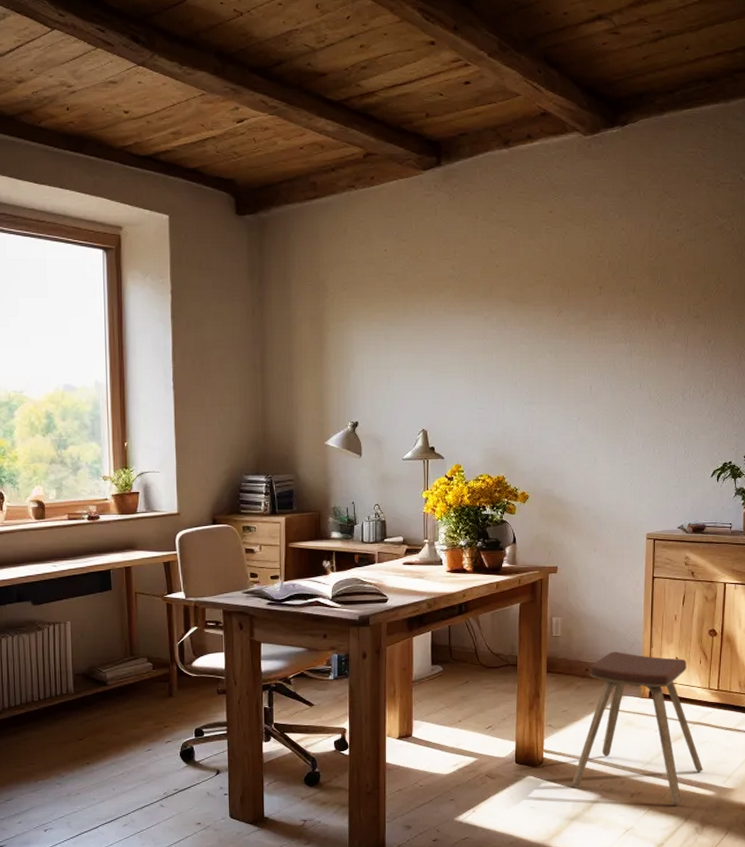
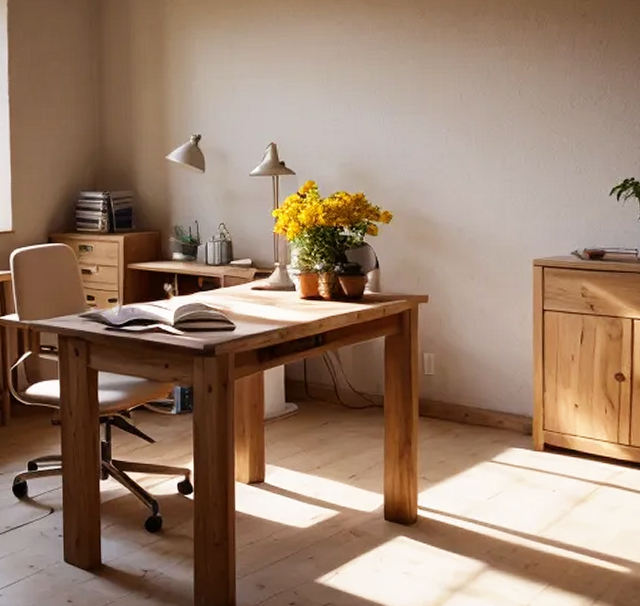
music stool: present [573,651,703,806] -> none [453,394,615,583]

